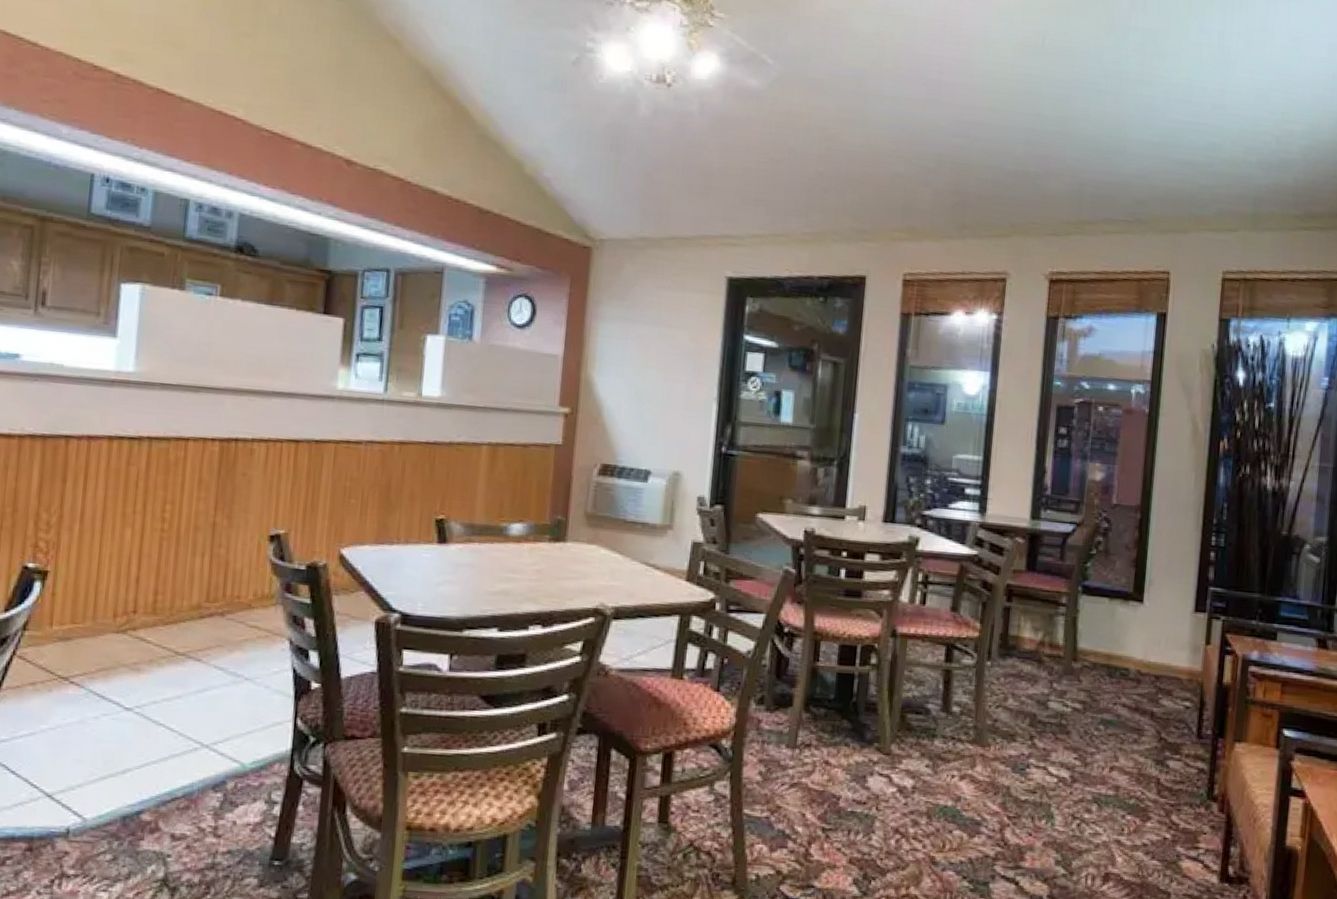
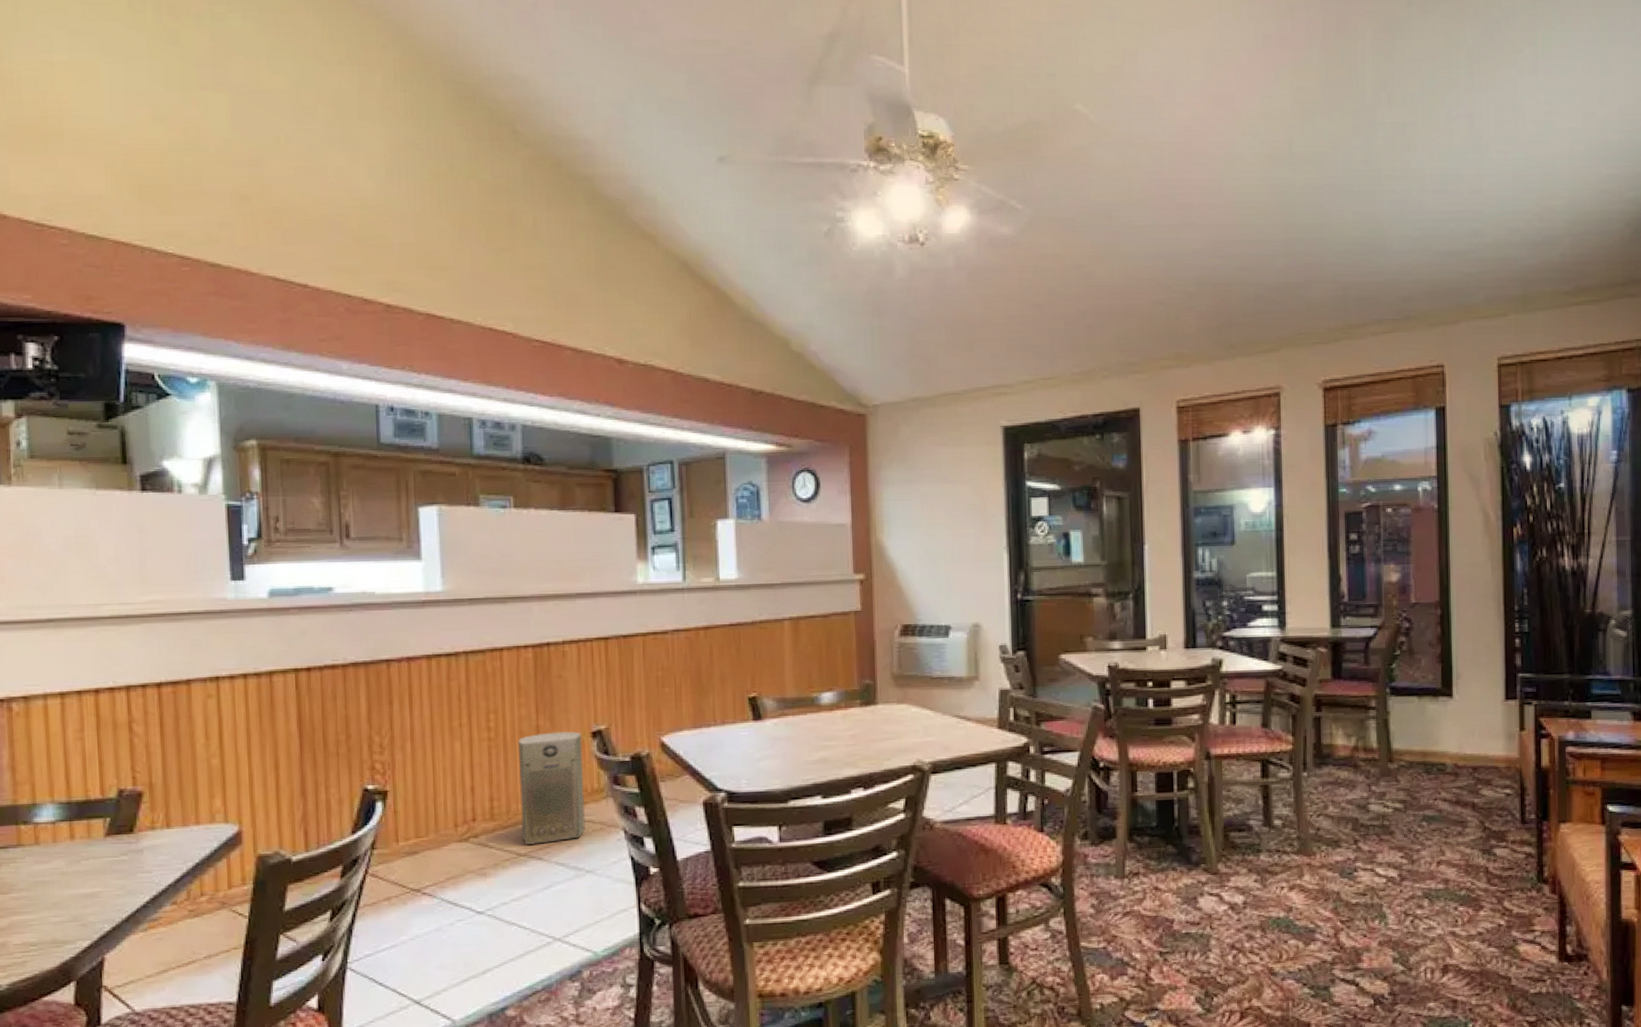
air purifier: none [183,530,259,645] -> present [518,731,585,846]

